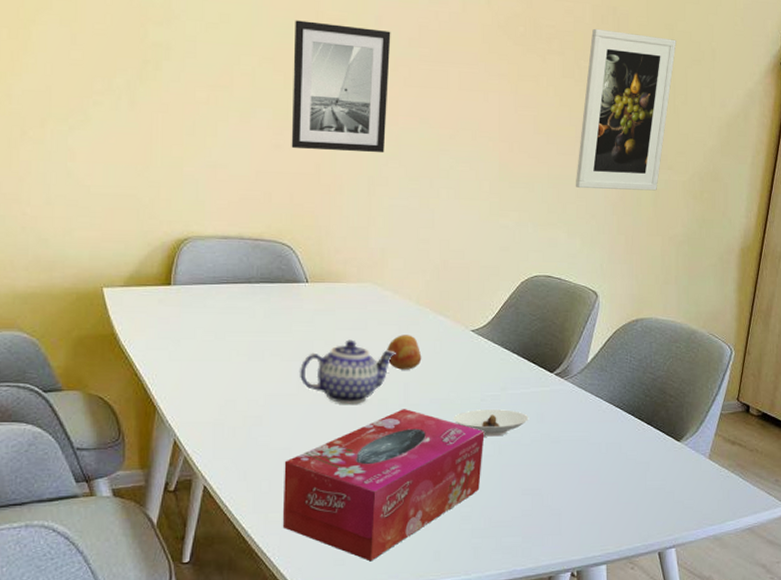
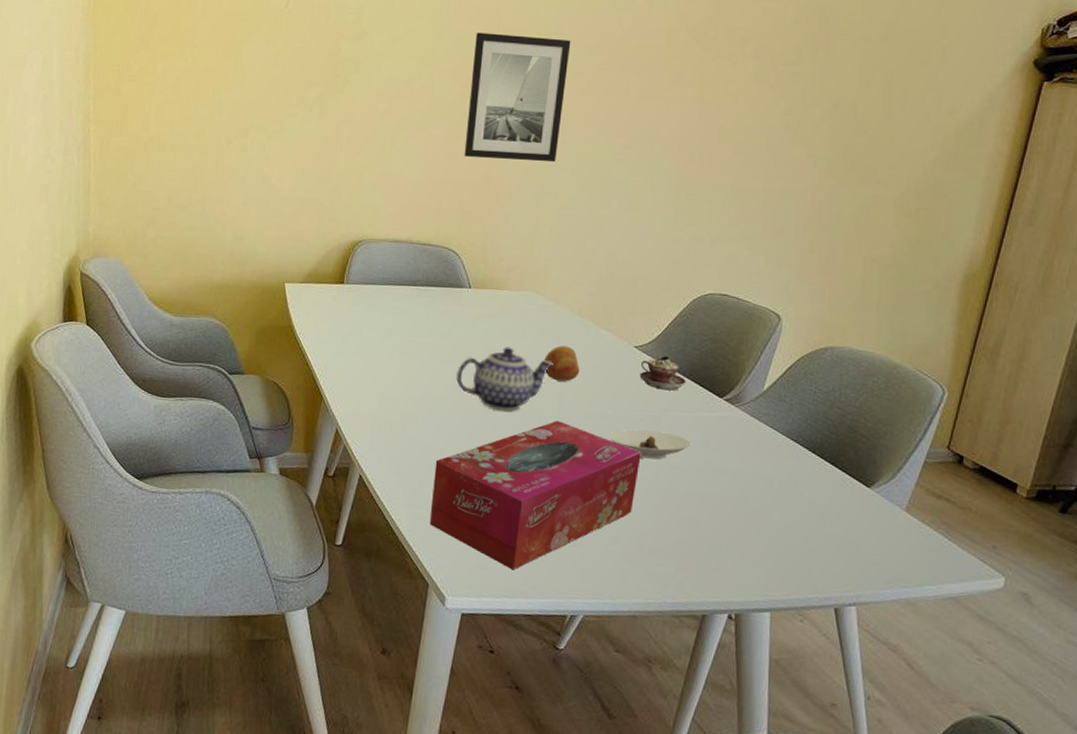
teacup: none [478,337,520,370] -> present [639,355,686,391]
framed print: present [575,28,676,191] -> none [762,29,897,207]

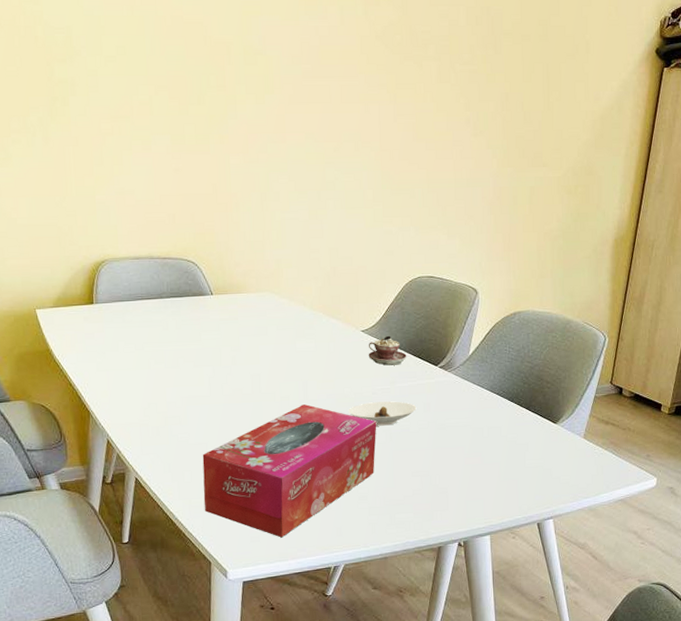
teapot: present [455,346,553,412] -> none [209,344,294,402]
wall art: present [464,32,571,163] -> none [185,47,275,170]
fruit: present [544,346,580,382] -> none [286,337,318,370]

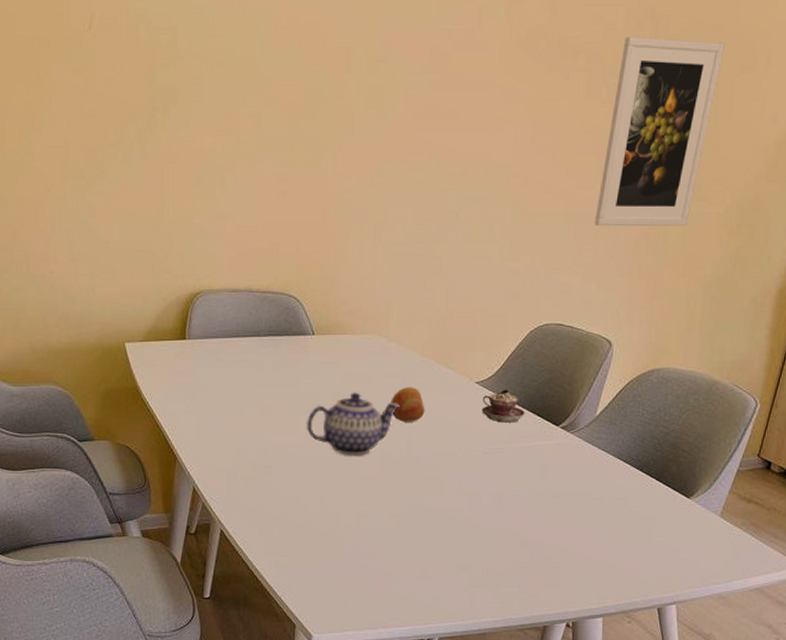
tissue box: present [202,404,377,538] -> none [291,461,486,604]
teapot: none [209,344,294,402] -> present [306,392,400,456]
fruit: none [286,337,318,370] -> present [391,387,425,422]
saucer: present [348,401,417,426] -> none [454,463,532,490]
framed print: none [453,30,550,191] -> present [594,36,725,227]

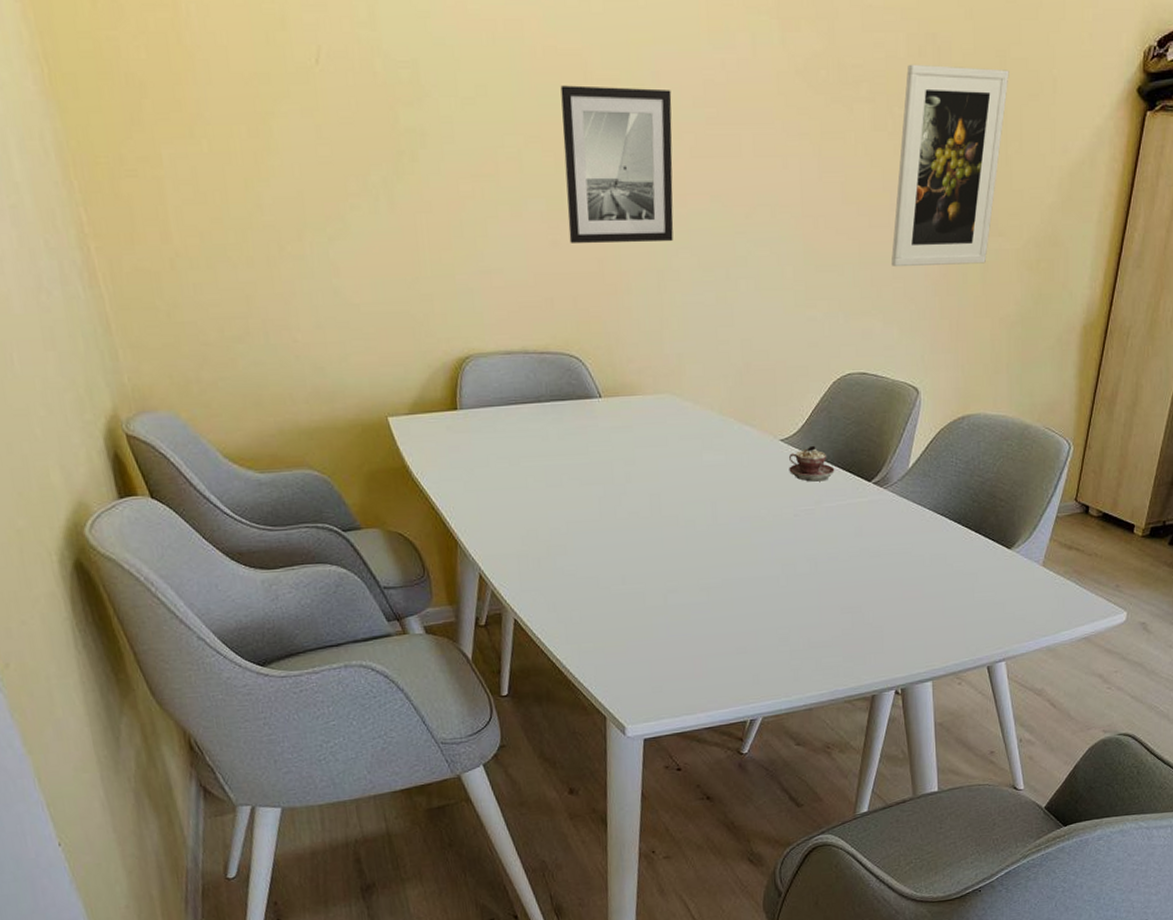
wall art: none [297,52,400,196] -> present [560,85,674,243]
teapot: present [306,392,400,456] -> none [599,458,701,528]
fruit: present [391,387,425,422] -> none [690,449,729,488]

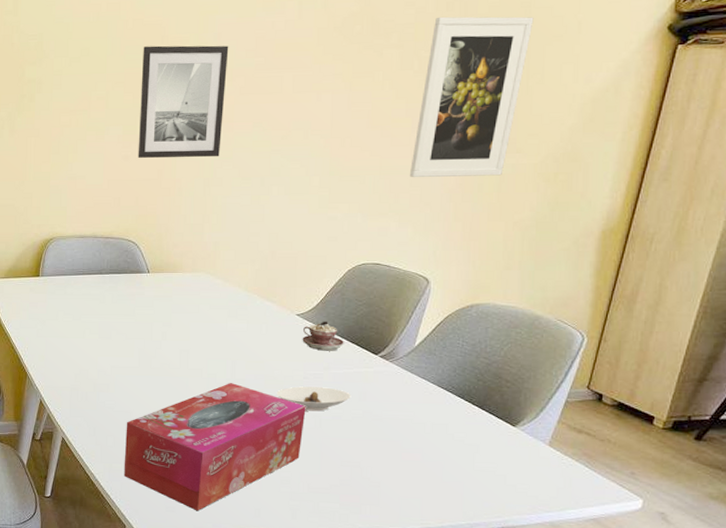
tissue box: none [593,529,800,688] -> present [123,383,306,511]
saucer: none [765,524,847,555] -> present [276,386,351,412]

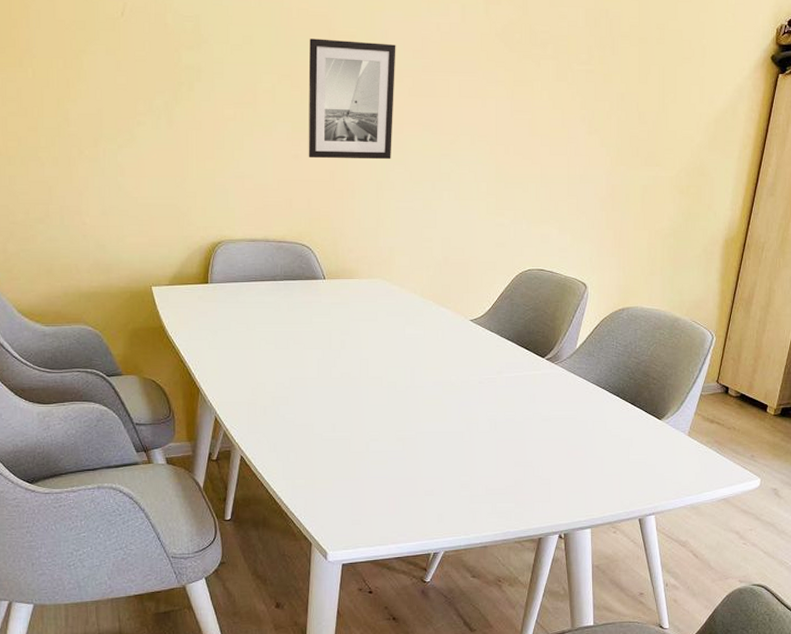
tissue box: present [123,383,306,511] -> none [307,390,482,522]
saucer: present [276,386,351,412] -> none [454,391,522,415]
teacup: present [302,321,344,351] -> none [476,326,514,355]
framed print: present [409,16,534,178] -> none [566,32,667,187]

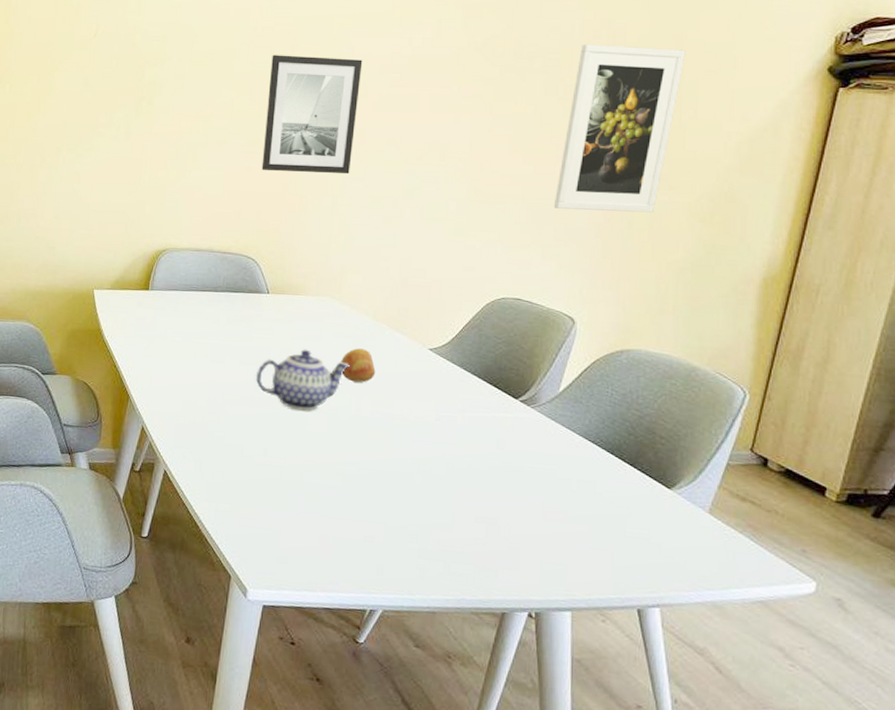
teapot: none [318,329,403,386] -> present [255,349,350,411]
fruit: none [395,325,426,356] -> present [341,348,376,383]
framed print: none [566,32,667,187] -> present [553,44,686,213]

